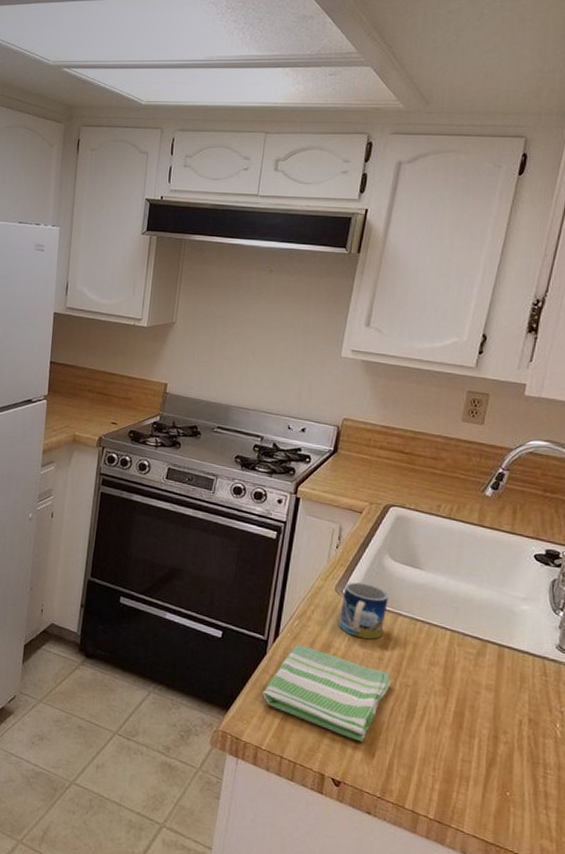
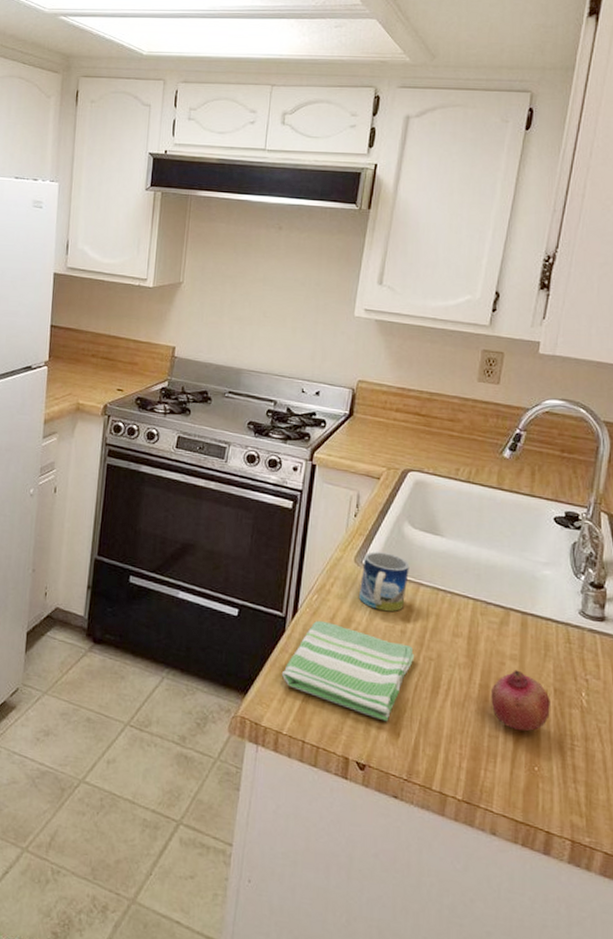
fruit: none [465,699,525,758] -> present [491,669,550,731]

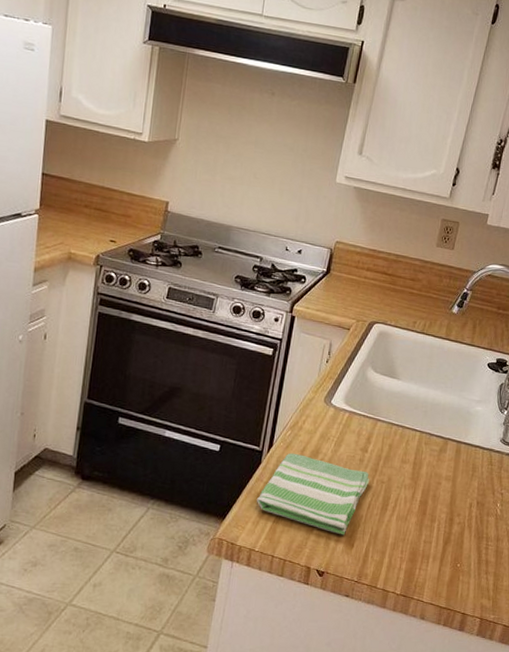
mug: present [358,551,410,612] -> none [326,393,370,444]
fruit: present [491,669,550,731] -> none [428,488,474,537]

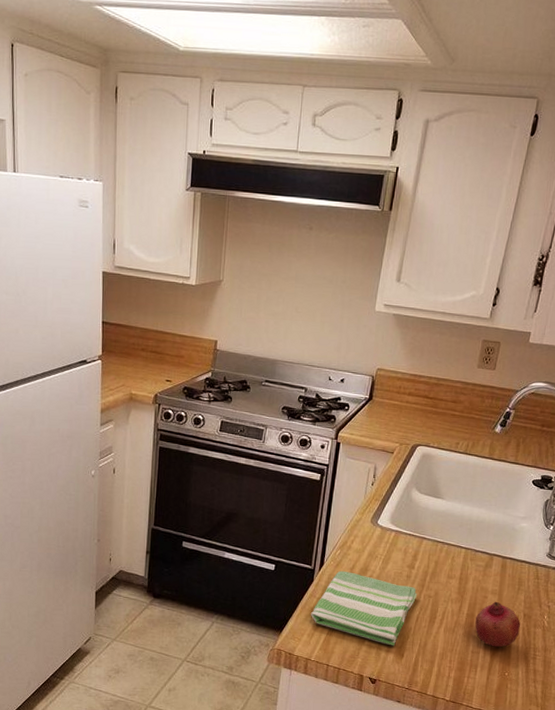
fruit: none [428,488,474,537] -> present [475,601,521,647]

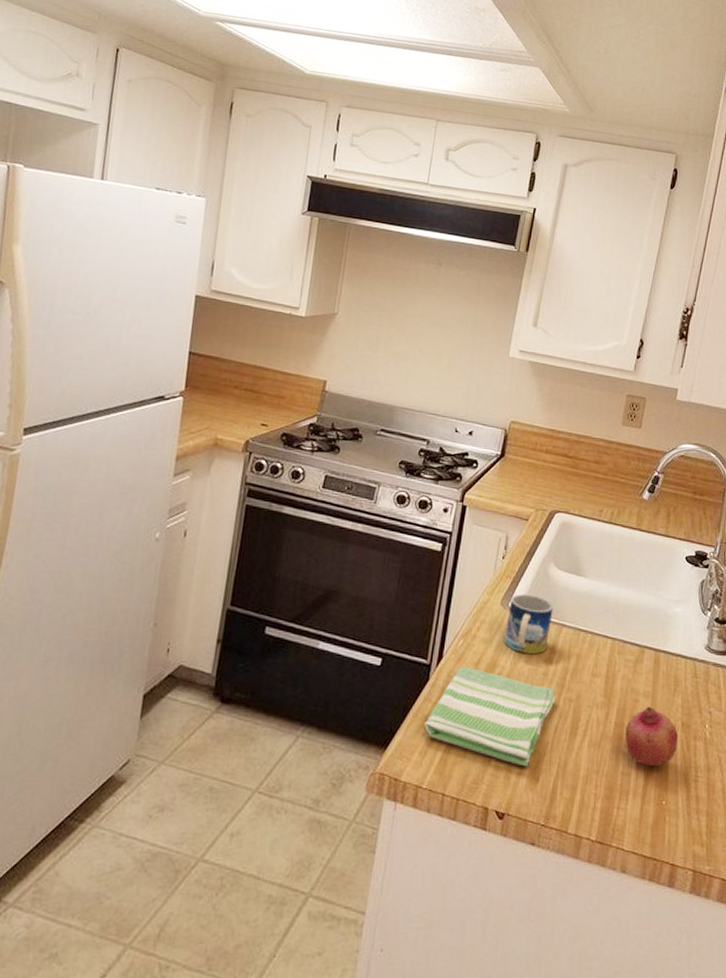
mug: none [373,513,416,561] -> present [503,594,554,655]

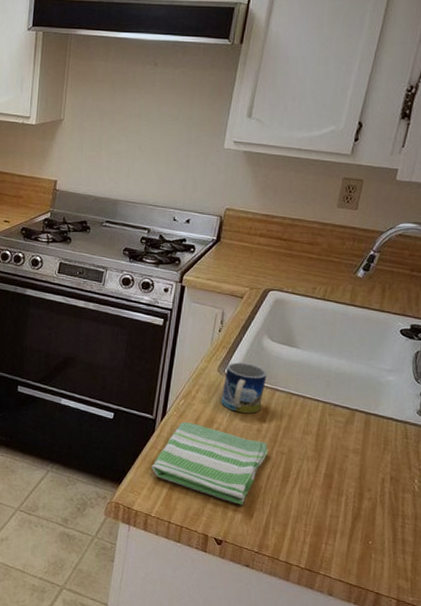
fruit: present [625,706,678,767] -> none [334,461,387,512]

